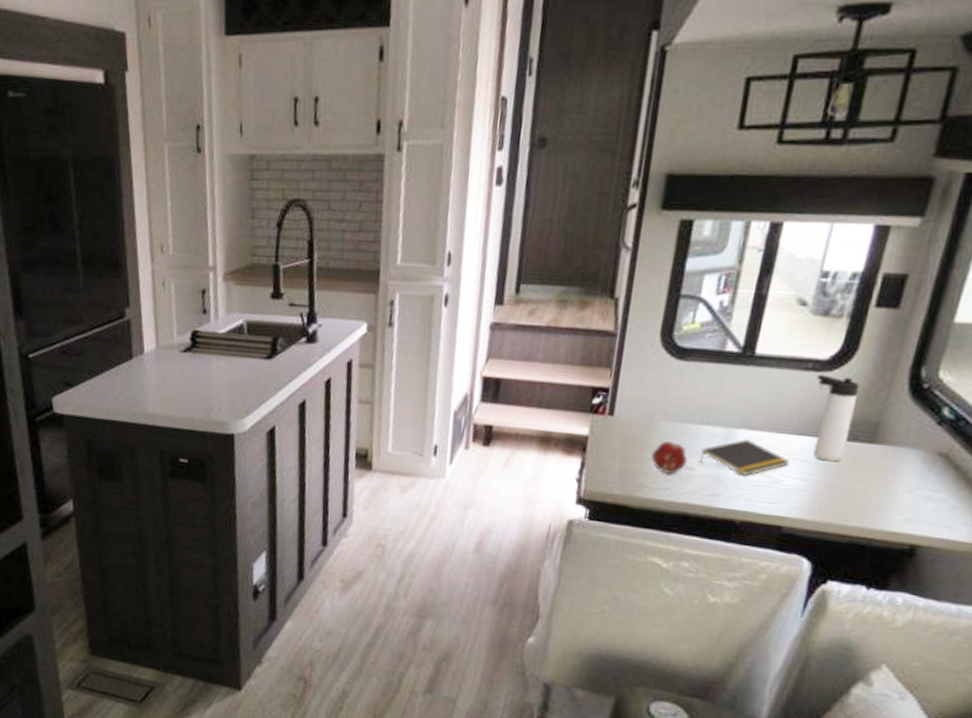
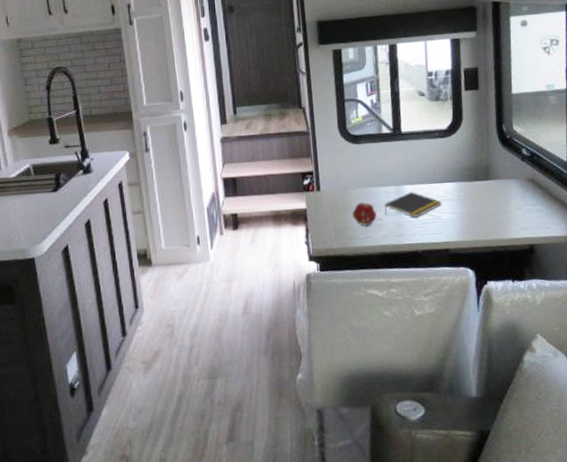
thermos bottle: present [813,374,860,462] -> none [443,138,474,198]

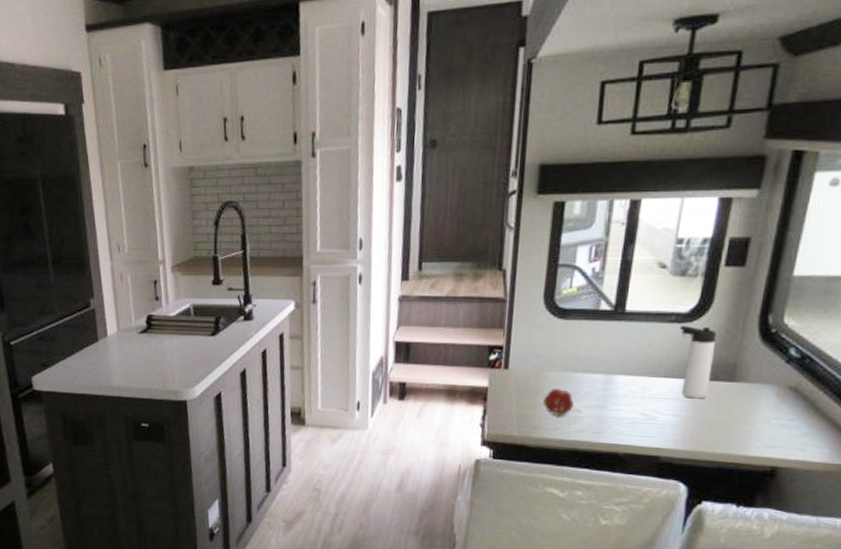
notepad: present [385,191,442,218] -> none [585,383,662,414]
thermos bottle: none [443,138,474,198] -> present [680,325,717,399]

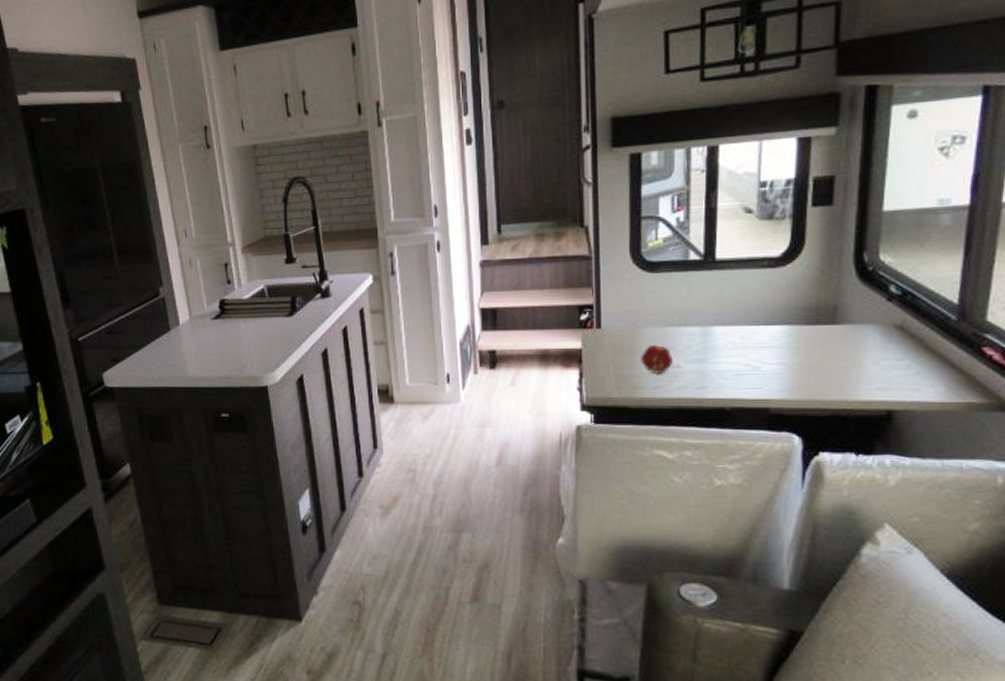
thermos bottle: present [680,325,717,399] -> none [774,269,813,345]

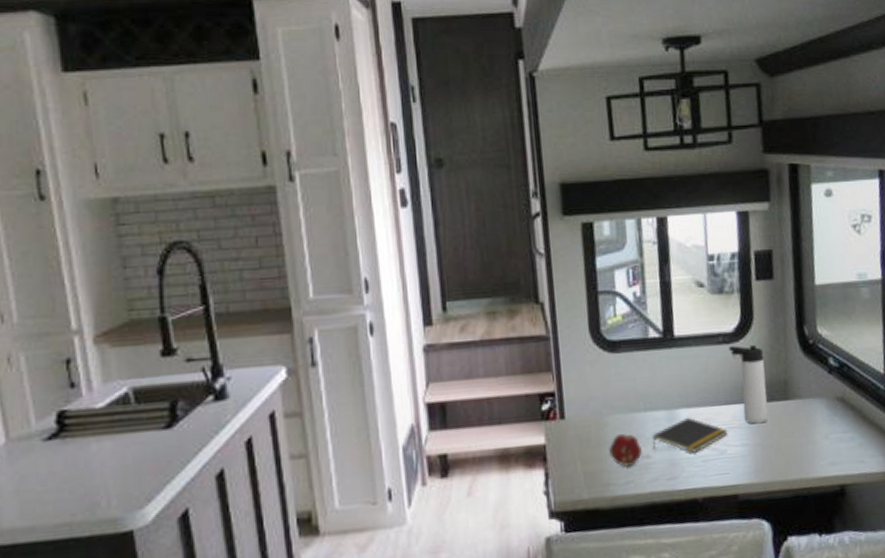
notepad: none [685,334,765,367] -> present [652,417,728,453]
thermos bottle: none [774,269,813,345] -> present [729,344,769,424]

